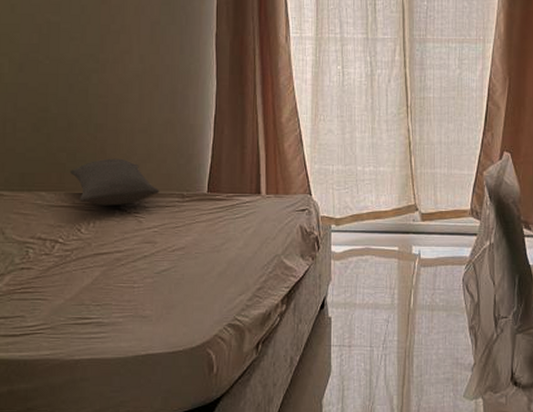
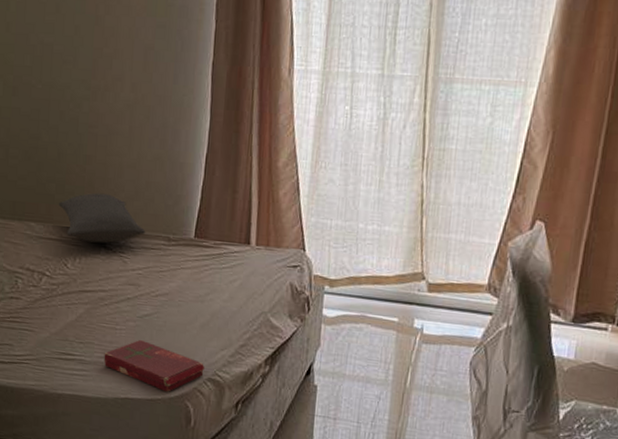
book: none [122,295,224,343] -> present [104,340,204,392]

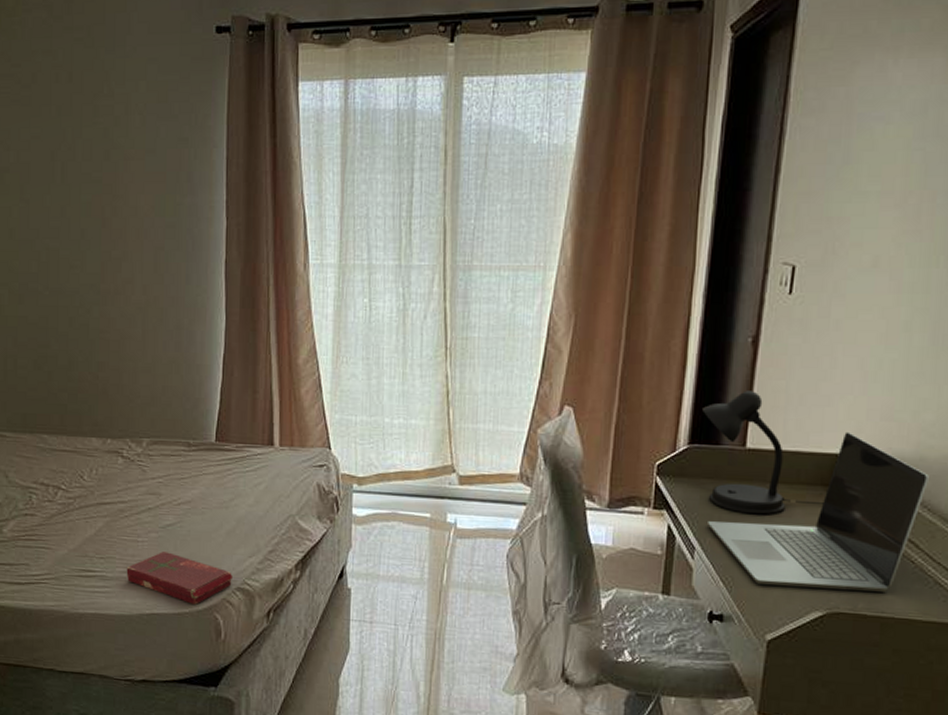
pillow: present [58,193,146,243] -> none [71,400,165,453]

